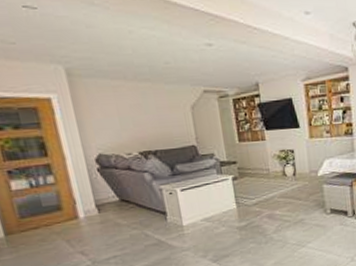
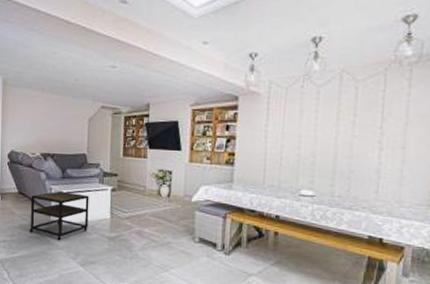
side table: none [137,189,214,242] -> present [30,191,89,240]

